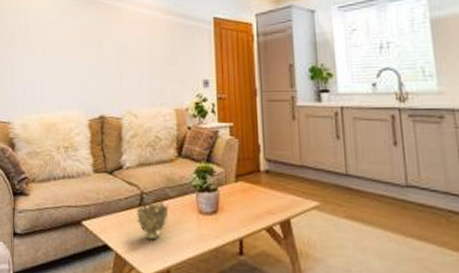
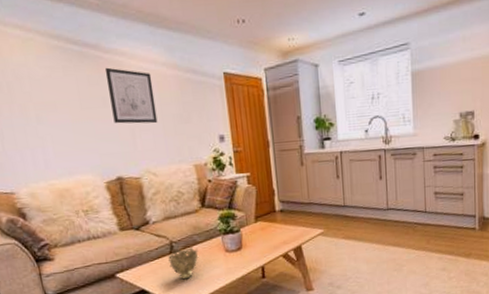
wall art: none [105,12,145,65] -> present [104,67,158,124]

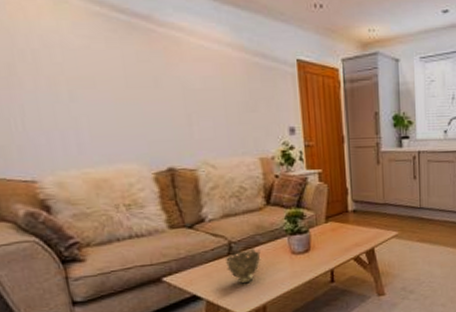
wall art: present [104,67,158,124] -> none [157,42,219,110]

